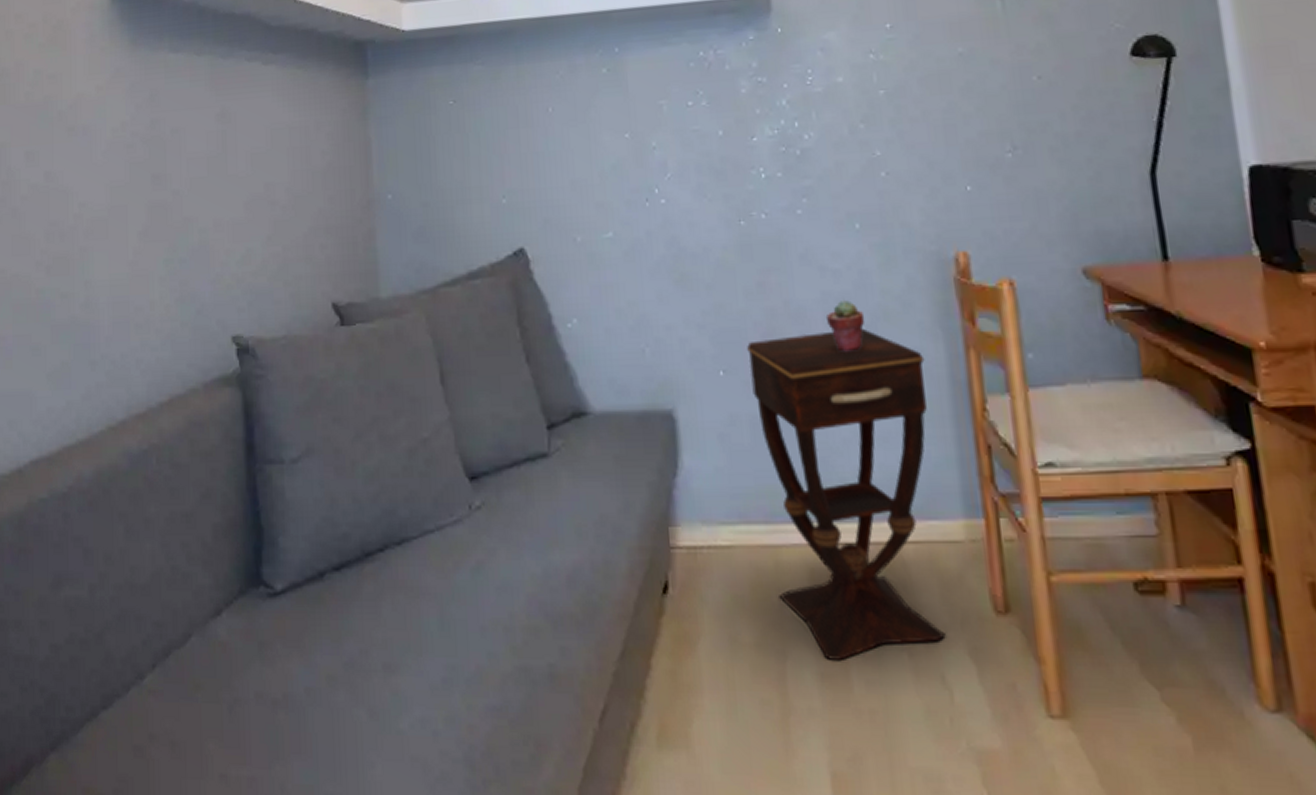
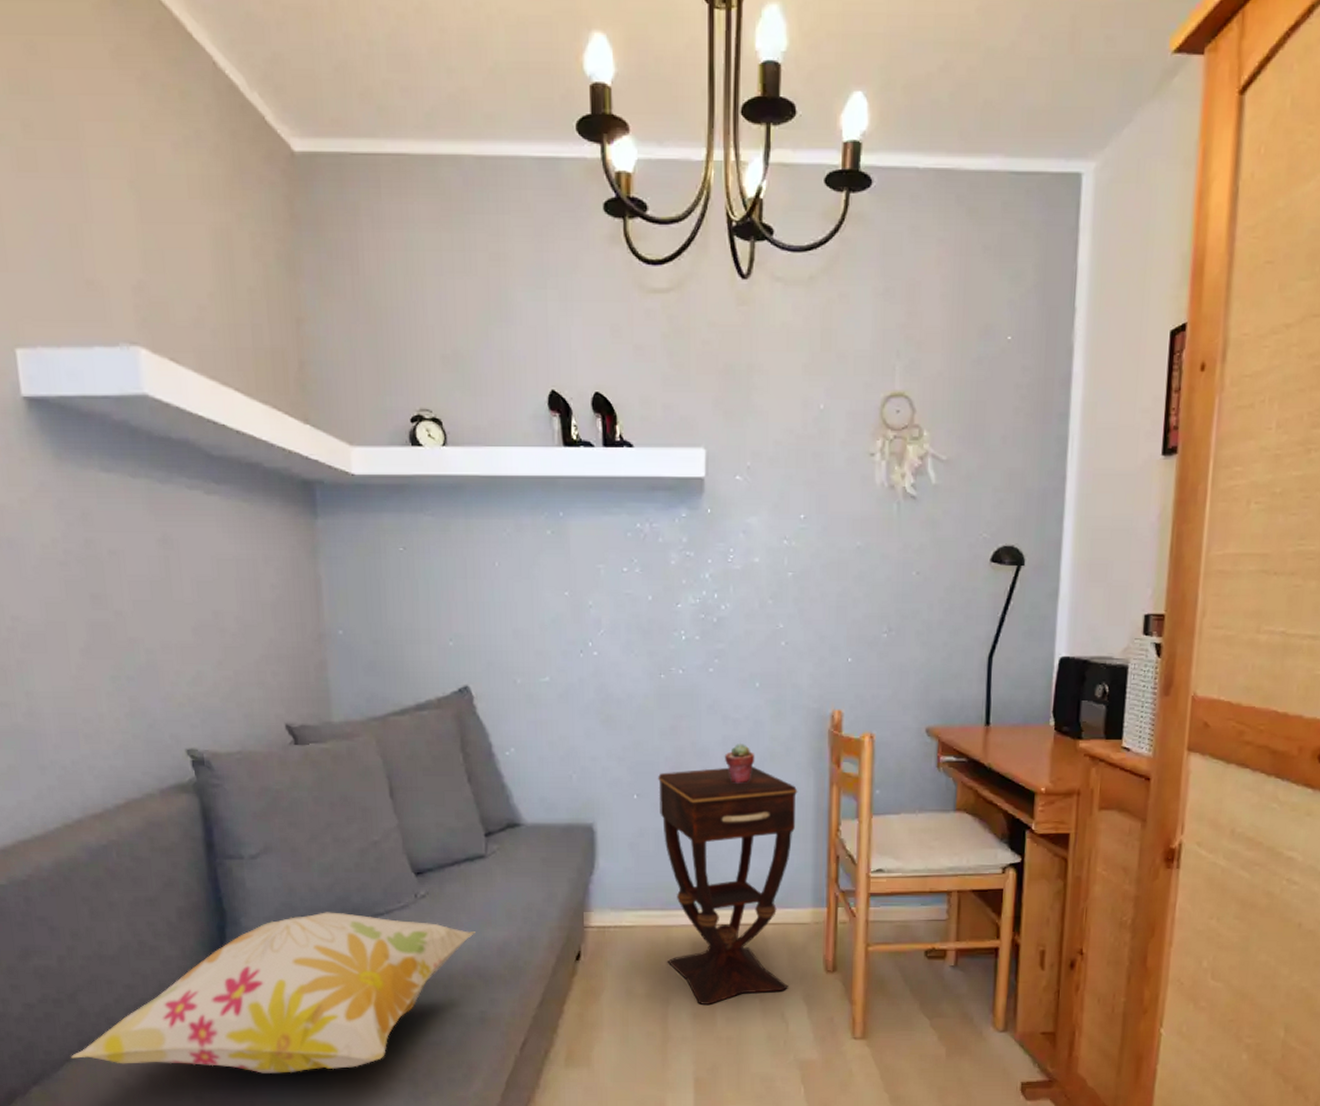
decorative pillow: none [92,529,540,746] -> present [71,912,475,1073]

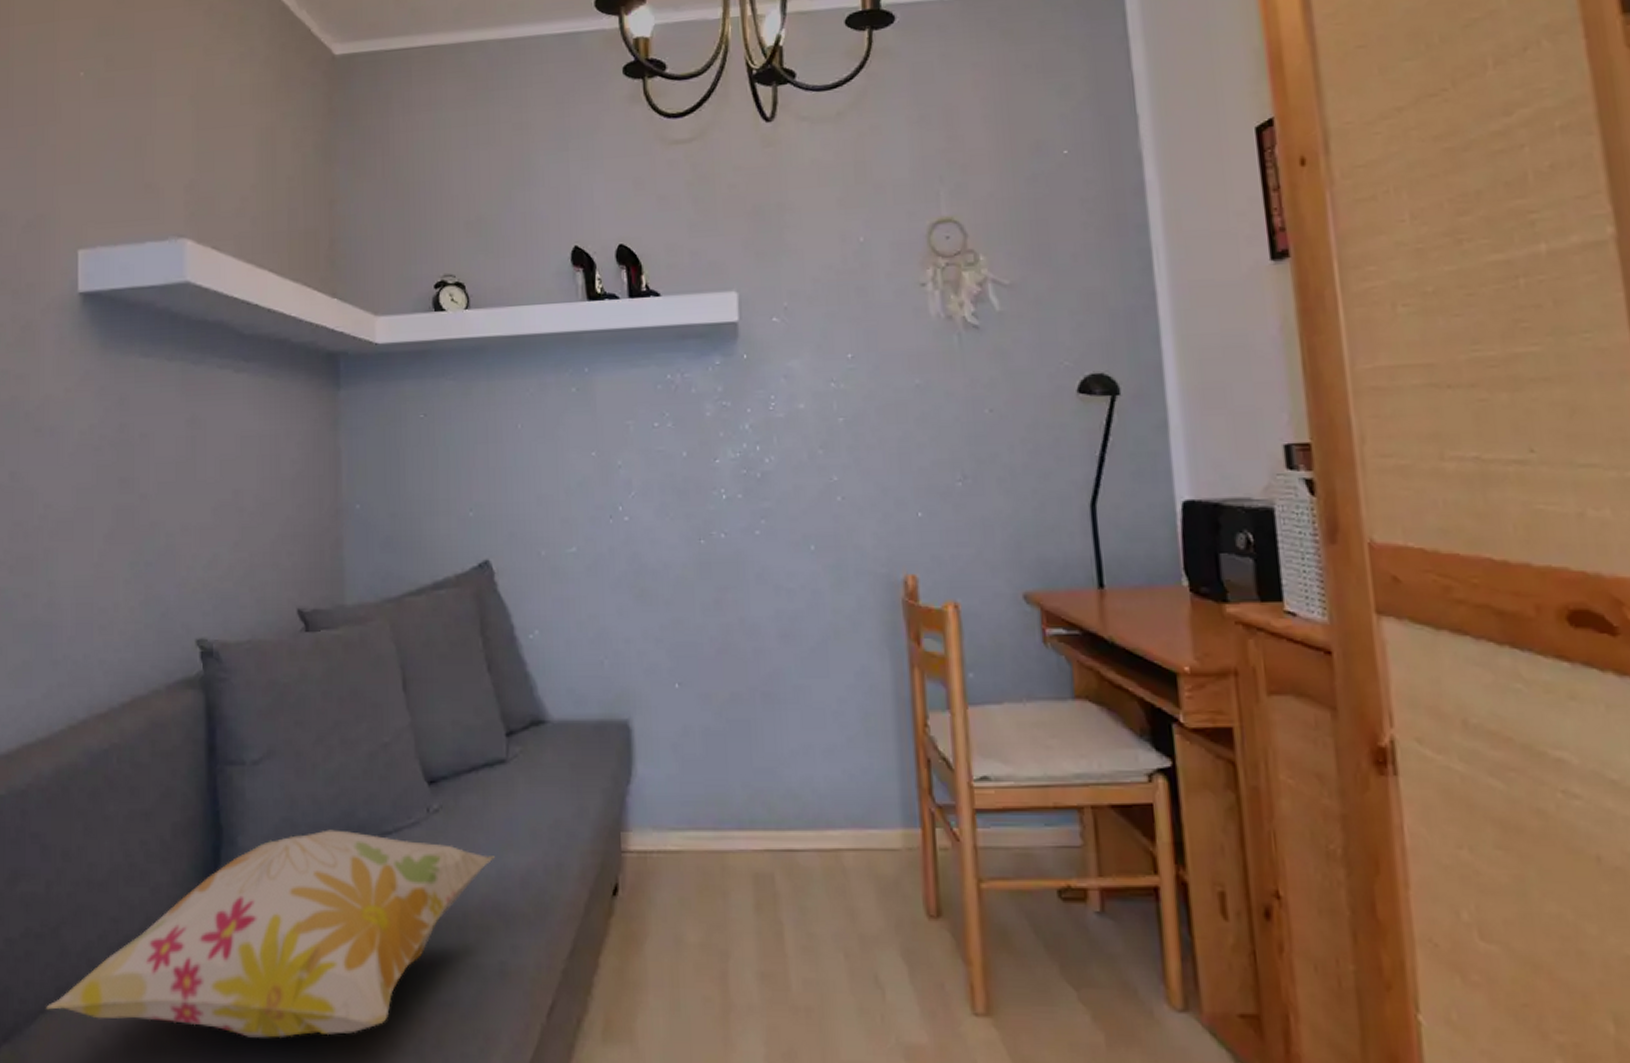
side table: present [658,766,798,1004] -> none [702,645,880,960]
potted succulent: present [724,742,755,784] -> none [778,617,817,668]

